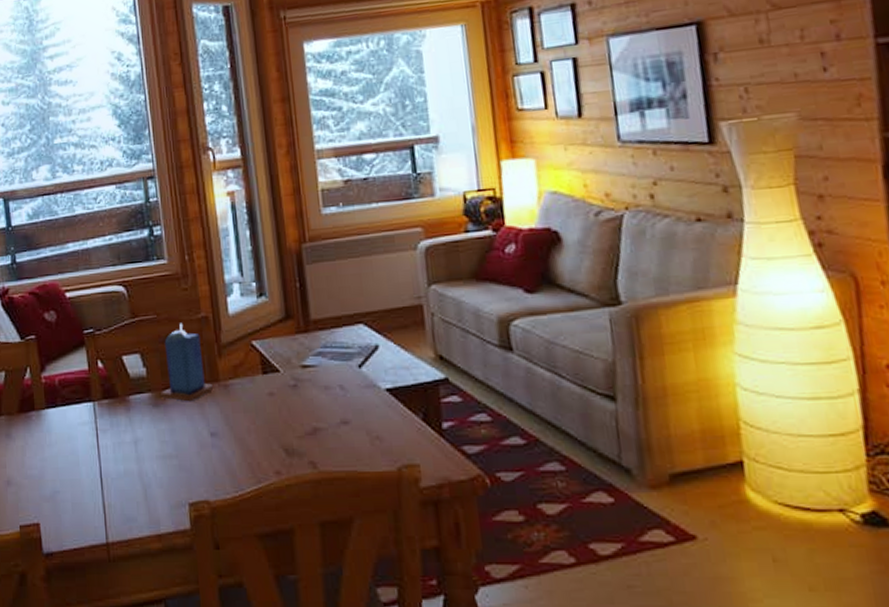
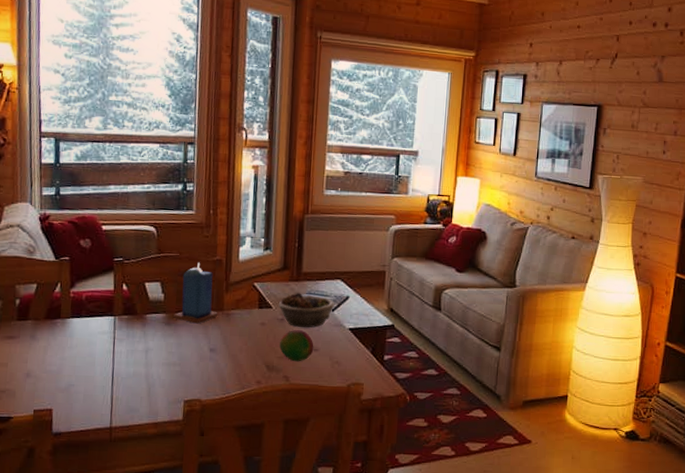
succulent planter: none [287,347,362,395] -> present [279,293,335,328]
fruit: none [296,398,343,441] -> present [280,330,314,362]

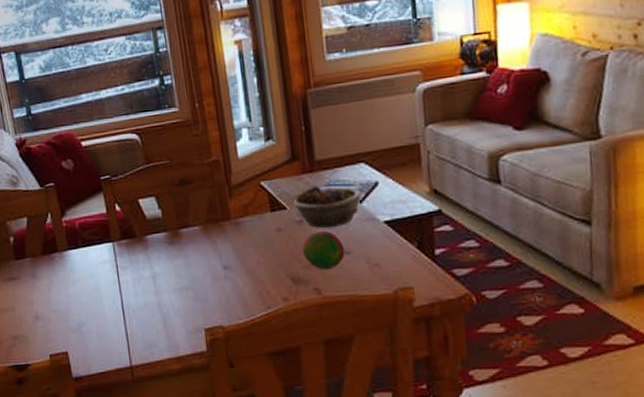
candle: present [172,262,217,324] -> none [175,167,224,239]

